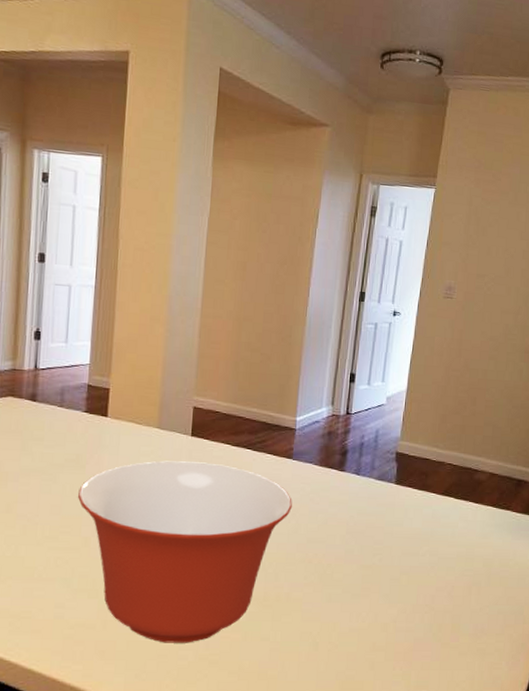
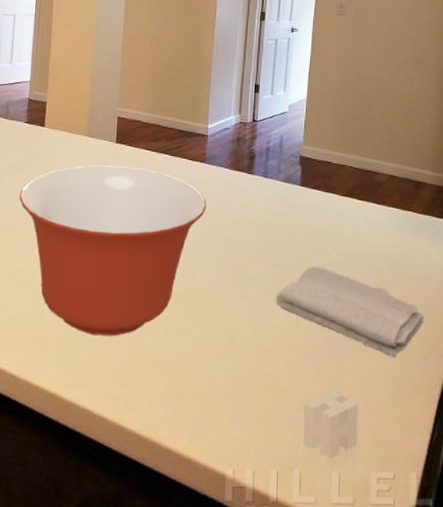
washcloth: none [364,568,516,657] -> present [276,266,424,357]

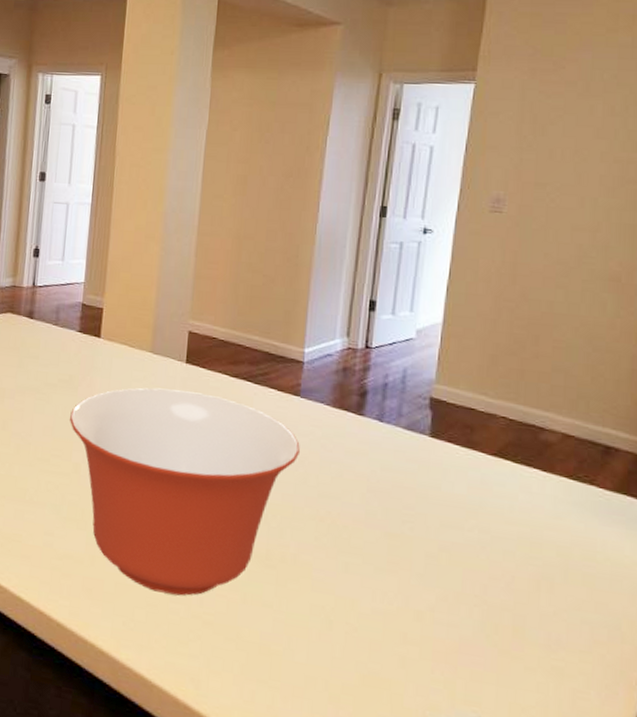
washcloth: present [276,266,424,357] -> none [390,543,609,679]

